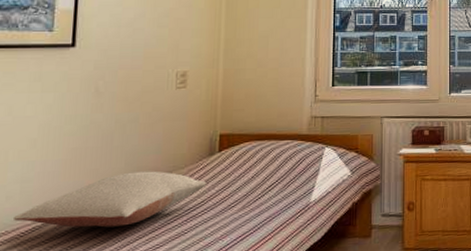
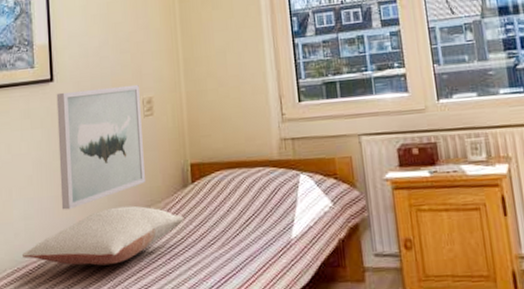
wall art: none [69,58,174,174] -> present [56,84,146,210]

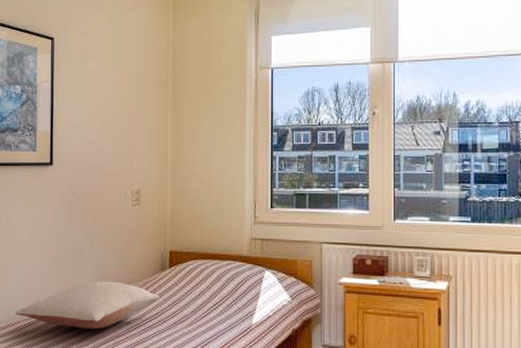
wall art: present [56,84,146,210] -> none [52,176,129,279]

